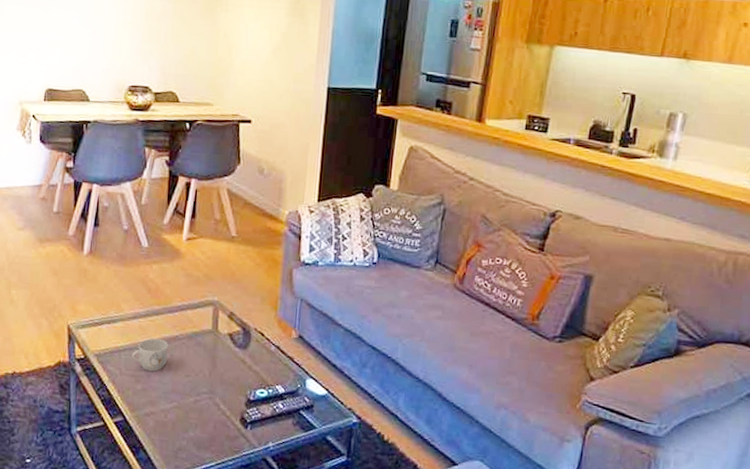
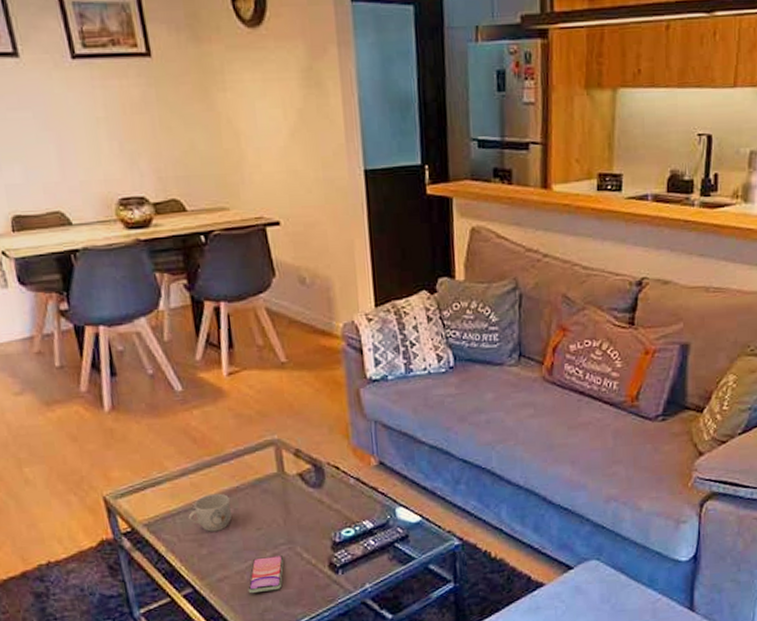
smartphone: none [168,401,204,433] -> present [248,554,284,594]

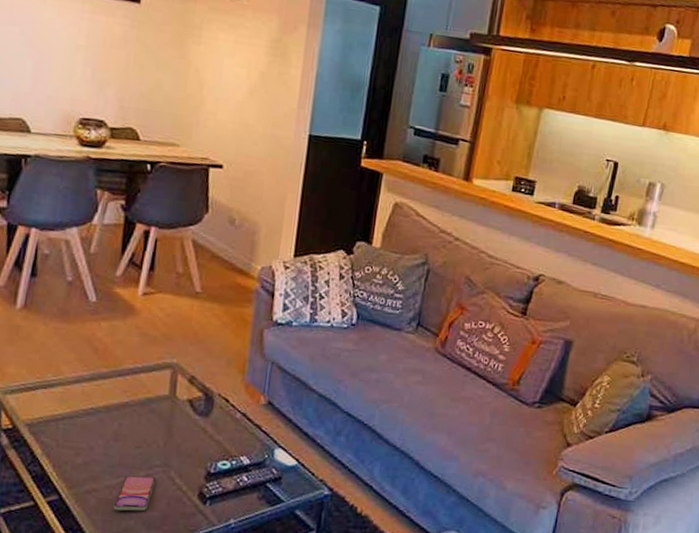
mug: present [188,493,232,532] -> none [71,405,116,443]

